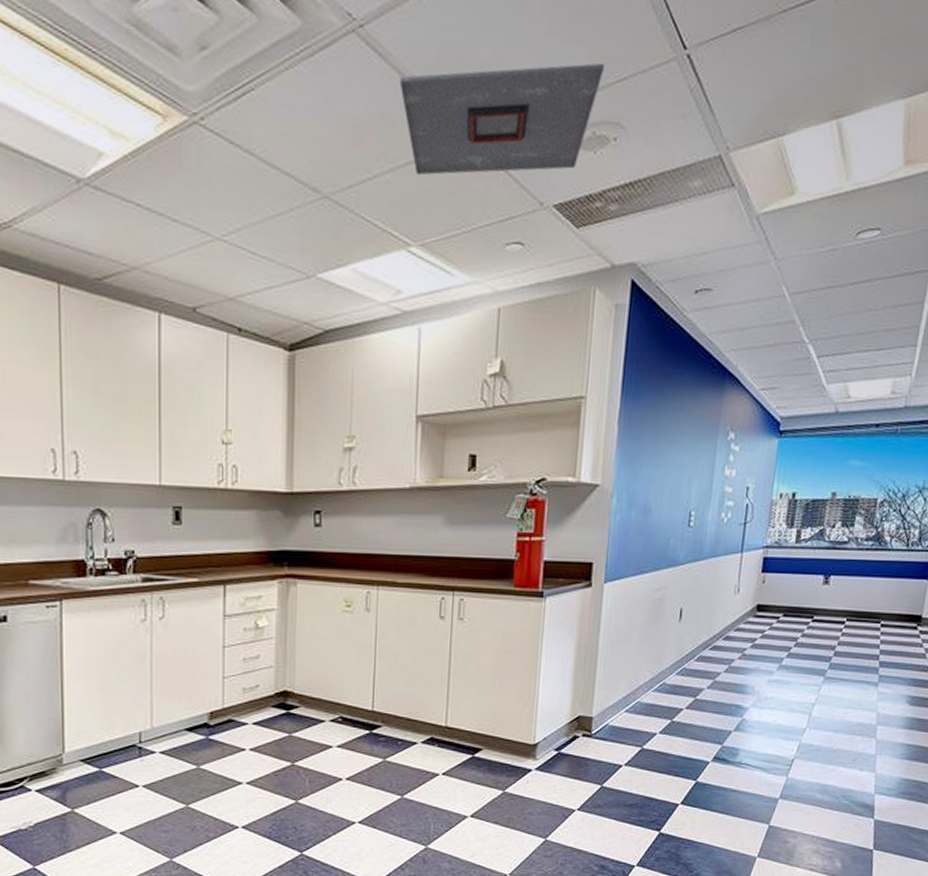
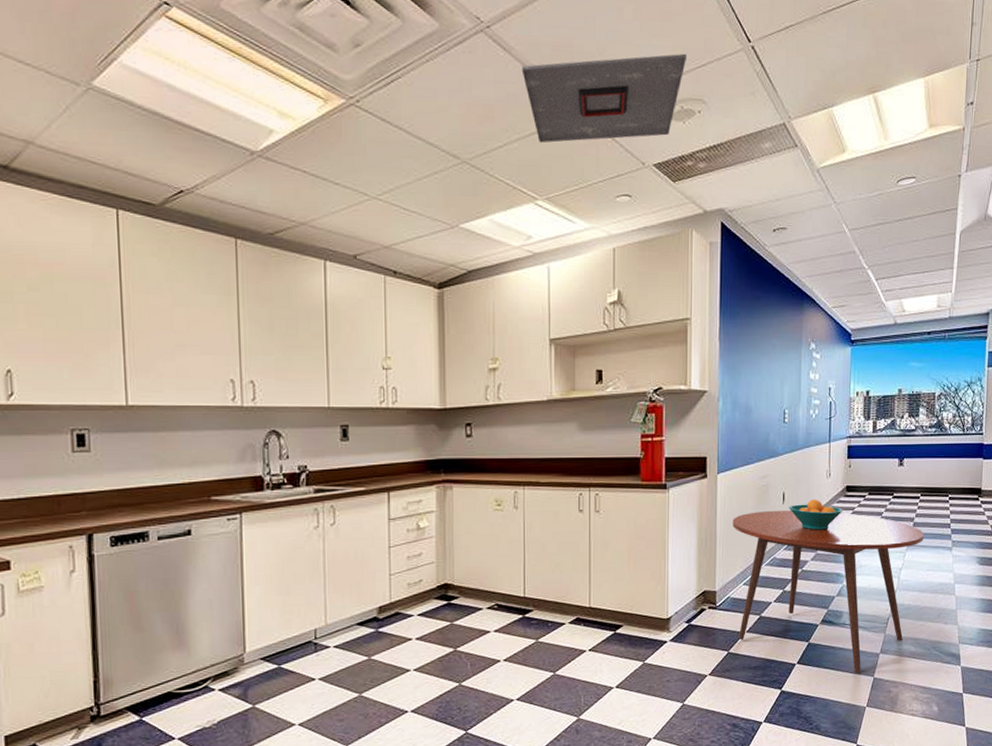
dining table: none [615,628,846,820] -> present [732,510,924,674]
fruit bowl: none [686,617,751,654] -> present [789,499,843,530]

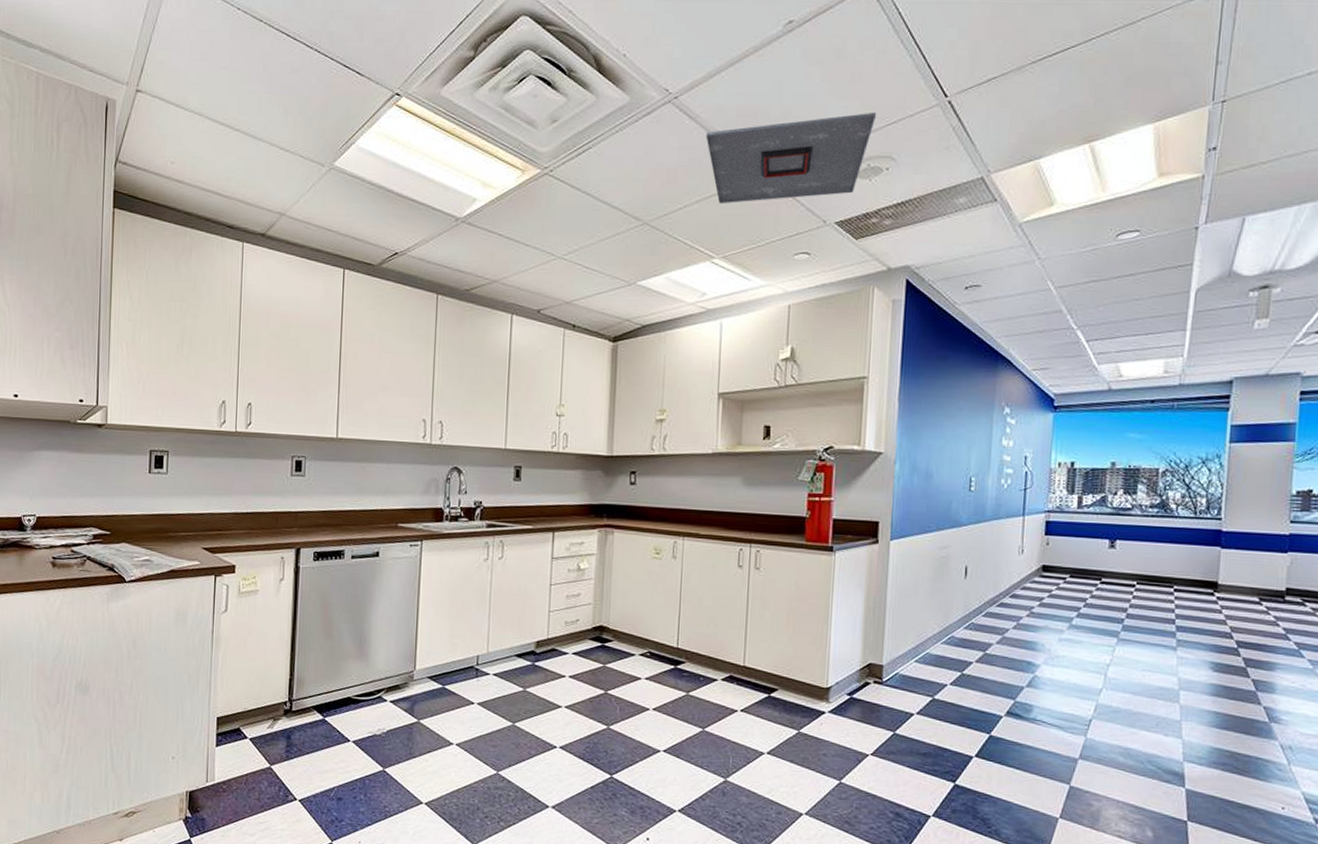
dining table: present [732,510,924,674] -> none [905,584,1139,779]
fruit bowl: present [789,499,843,530] -> none [971,576,1038,612]

